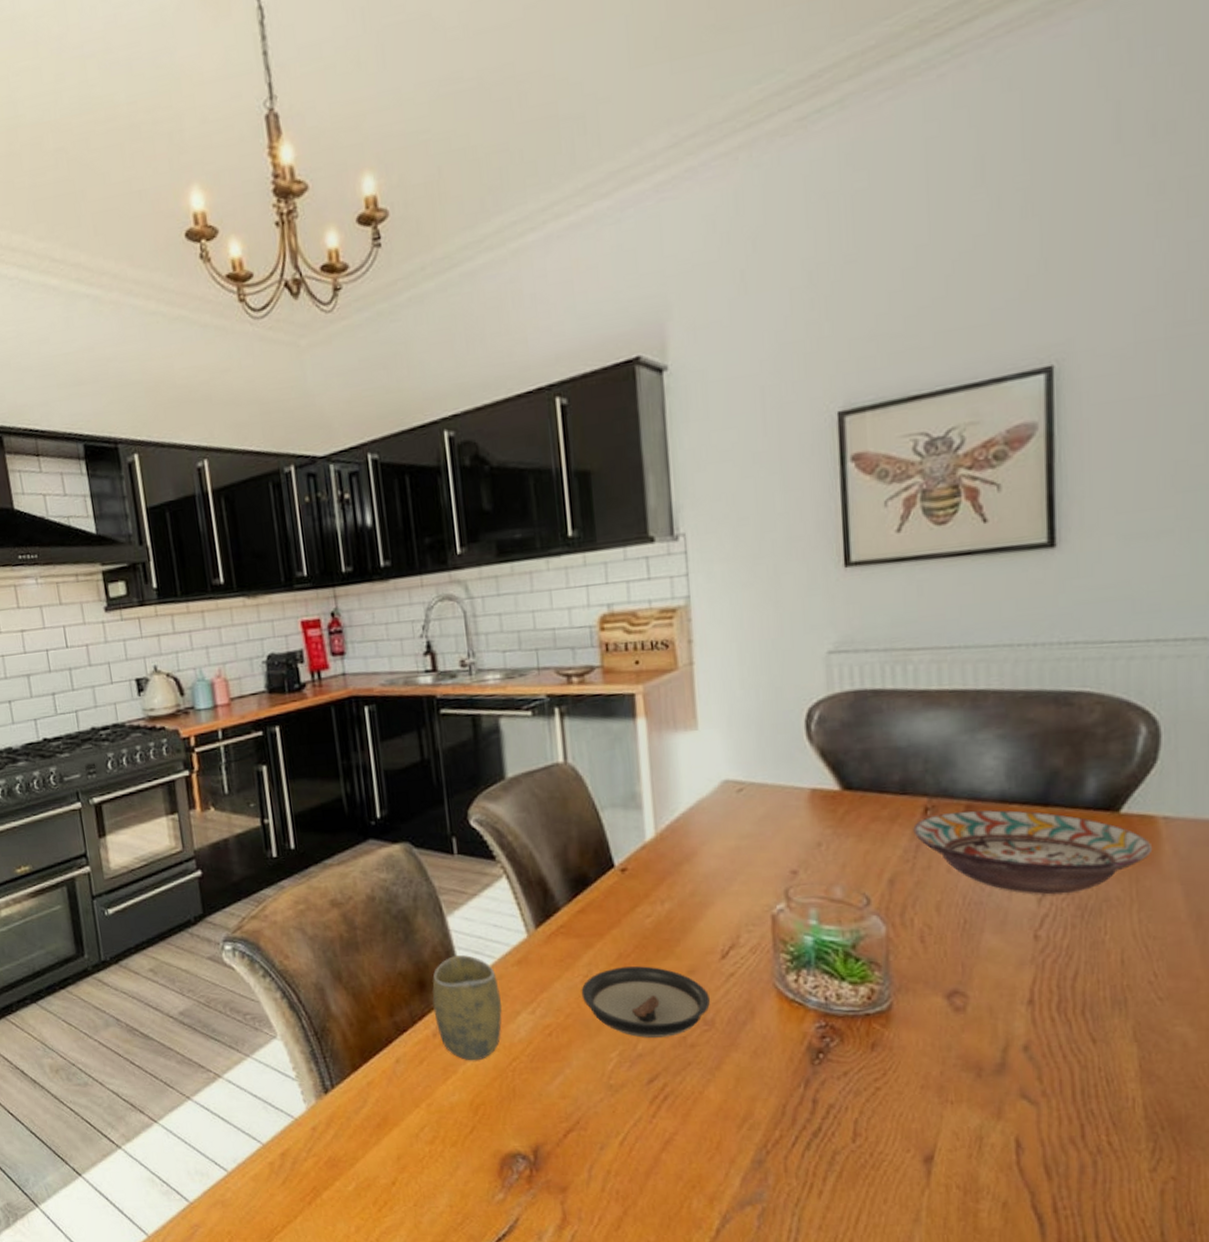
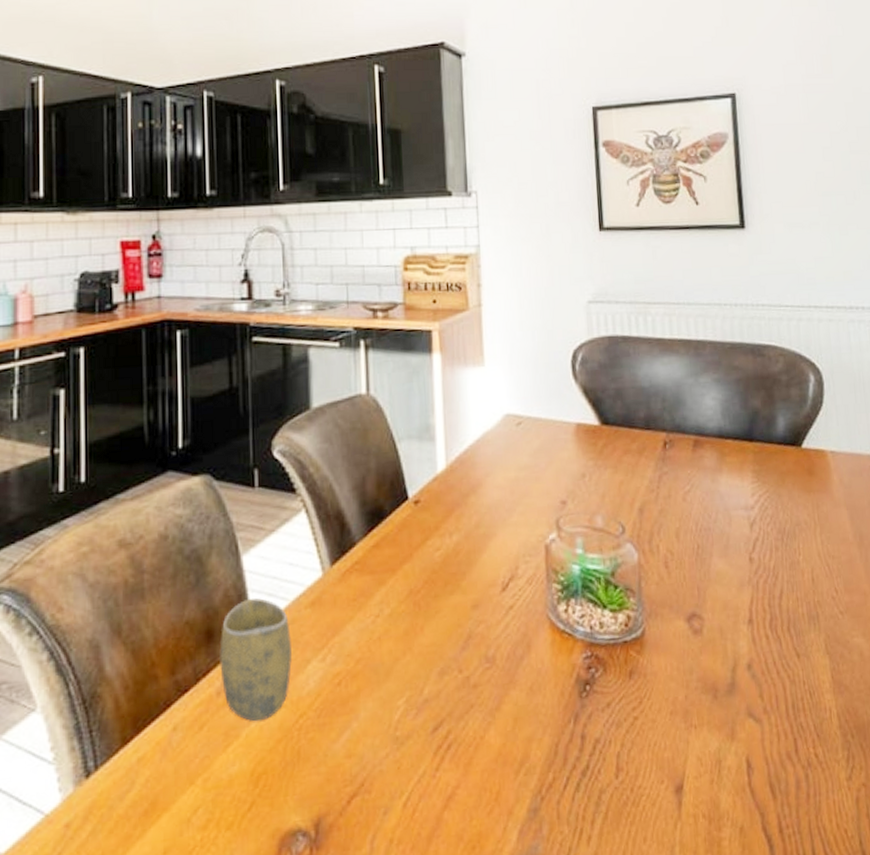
saucer: present [581,966,710,1039] -> none [372,602,491,681]
decorative bowl: present [913,810,1153,895] -> none [656,444,826,521]

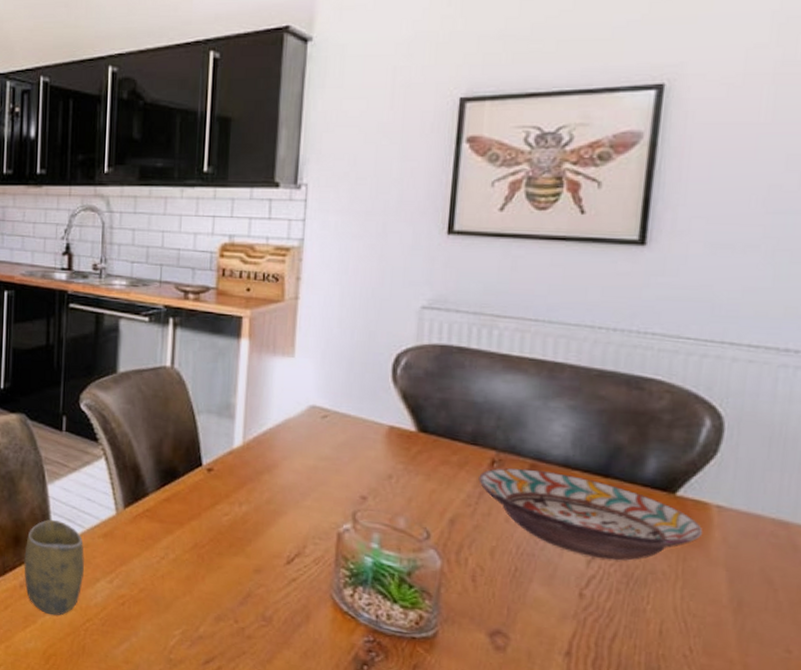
decorative bowl: none [656,444,826,521] -> present [478,468,703,561]

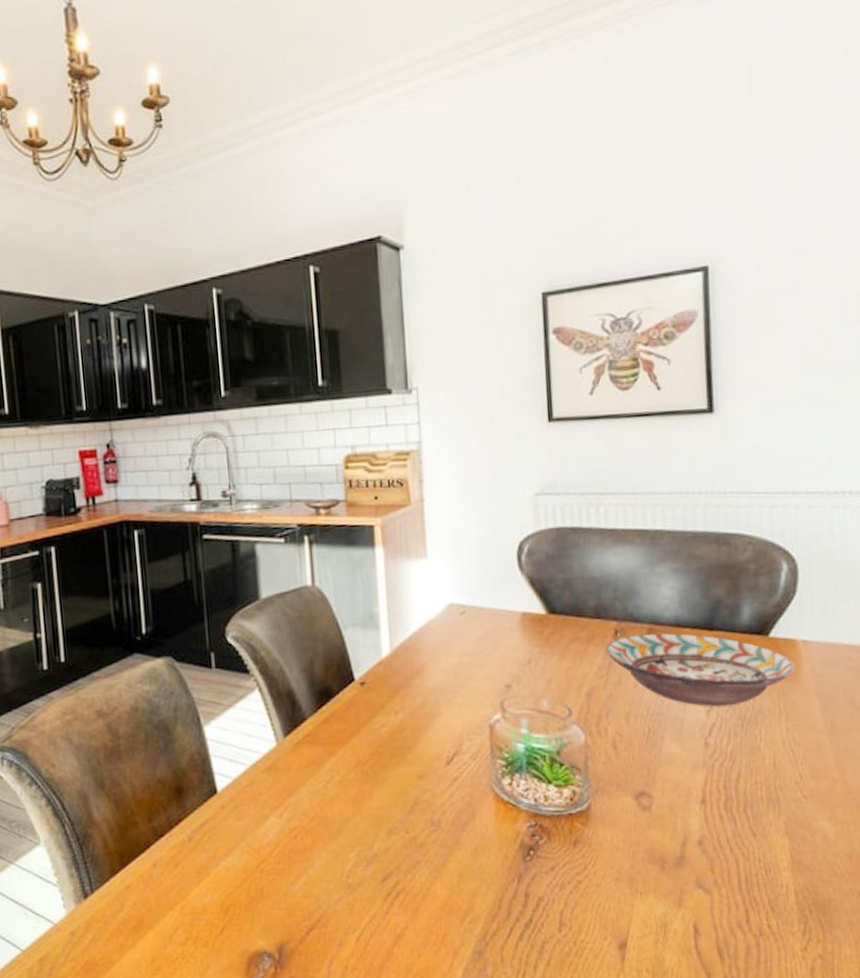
cup: present [24,519,84,616] -> none [189,763,252,864]

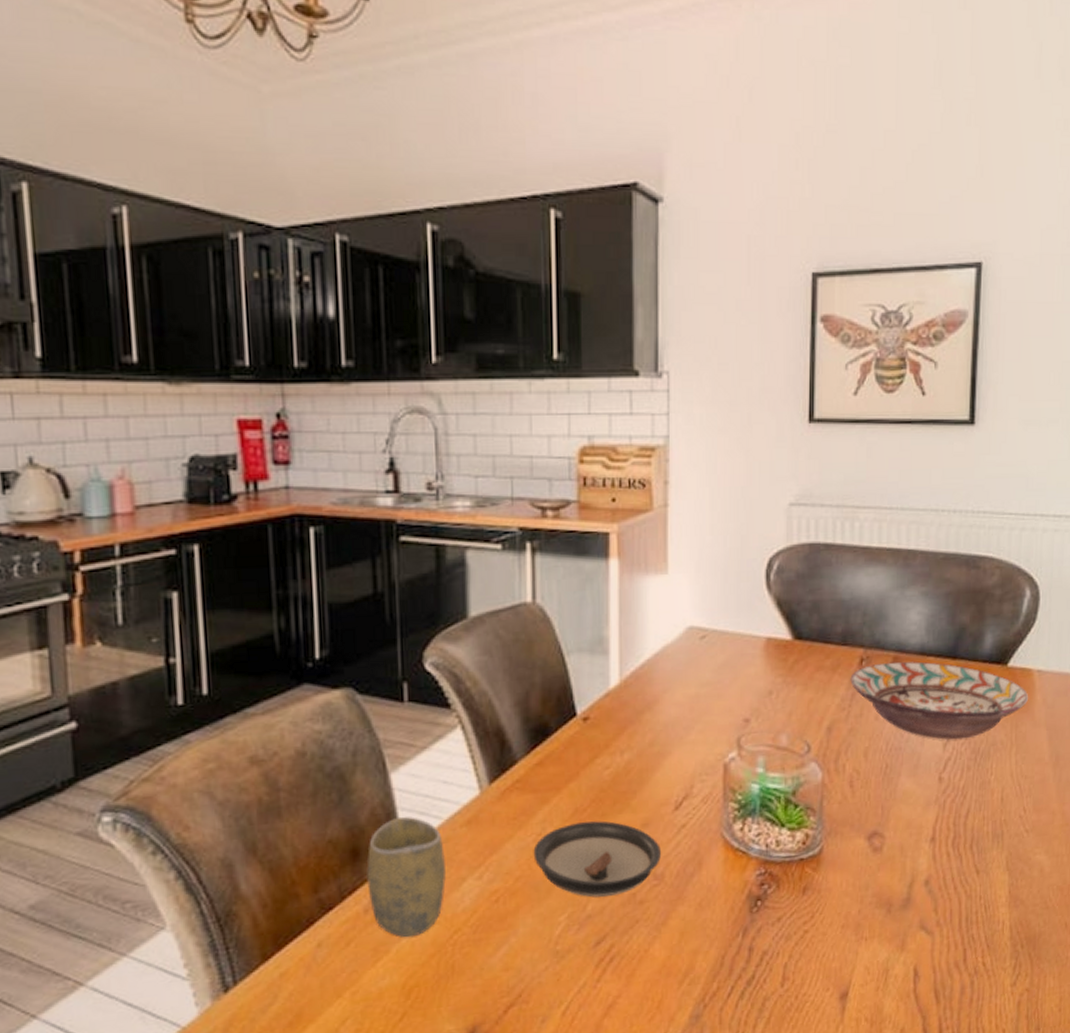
cup: none [189,763,252,864] -> present [367,817,446,938]
saucer: none [324,772,437,840] -> present [533,820,661,898]

